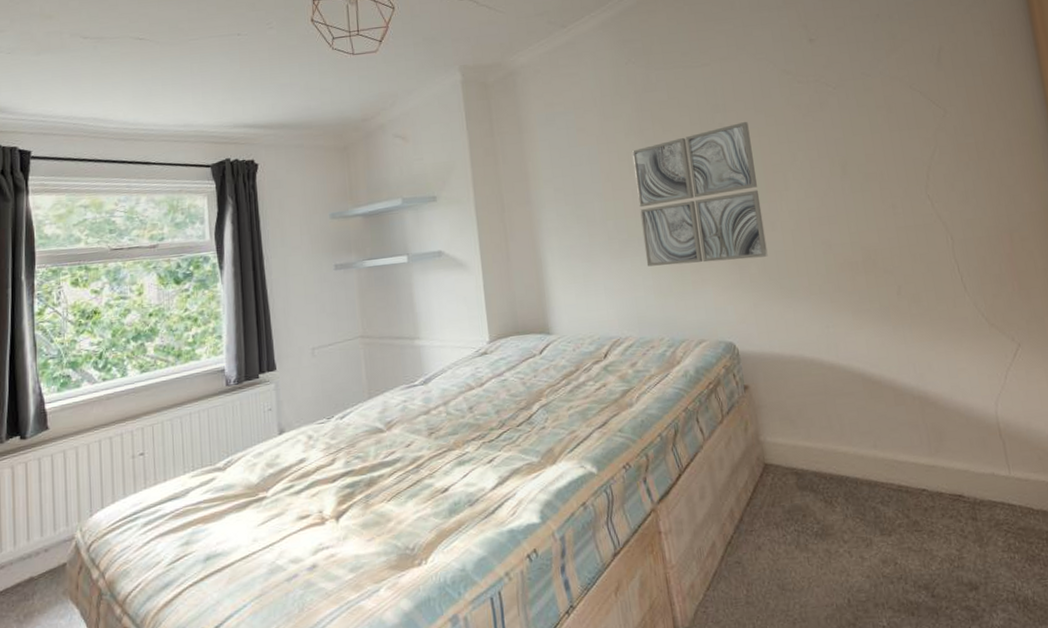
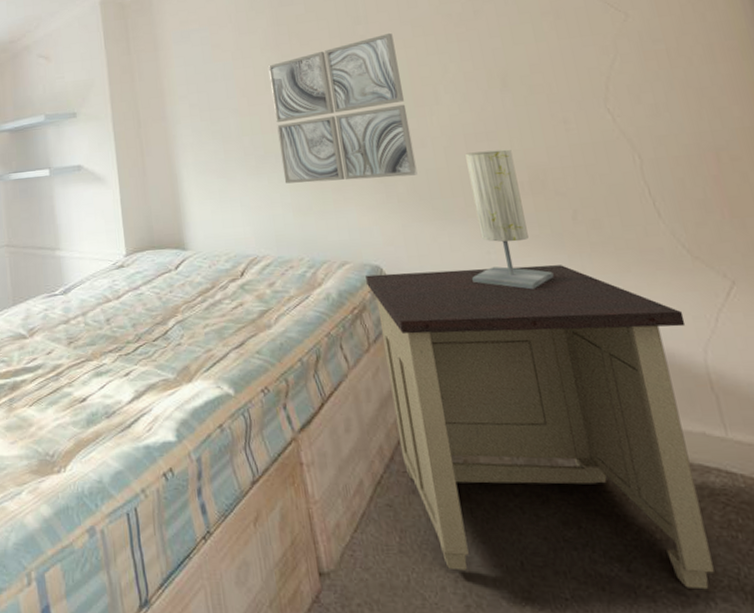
nightstand: none [720,335,997,614] -> present [366,265,714,590]
table lamp: none [810,231,881,359] -> present [465,149,554,290]

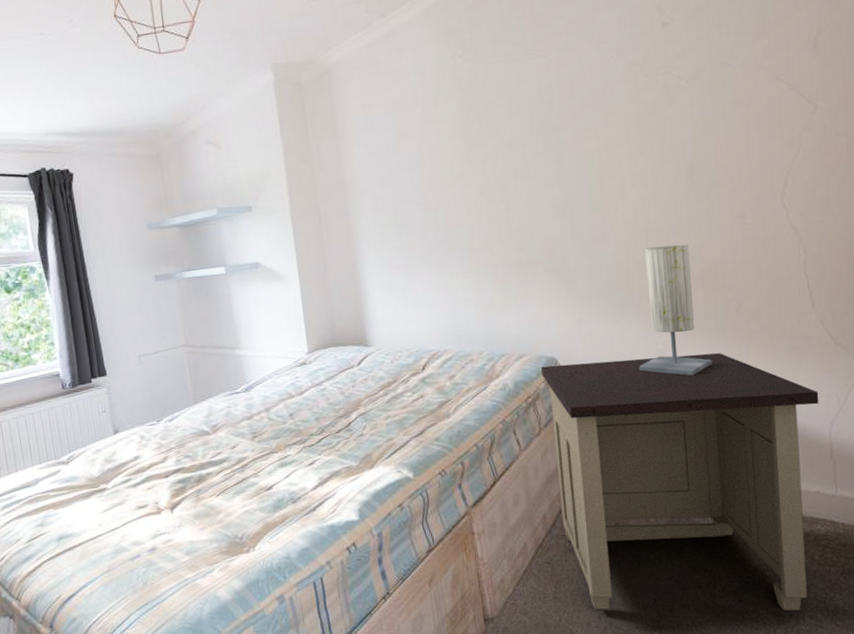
wall art: present [267,32,418,184] -> none [455,121,598,280]

